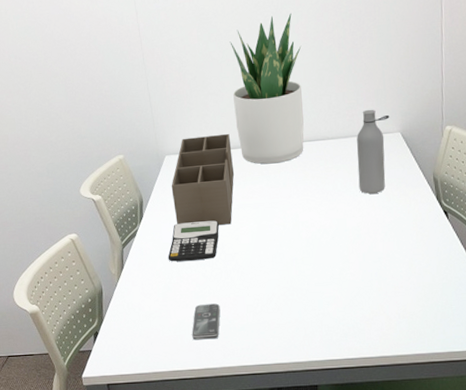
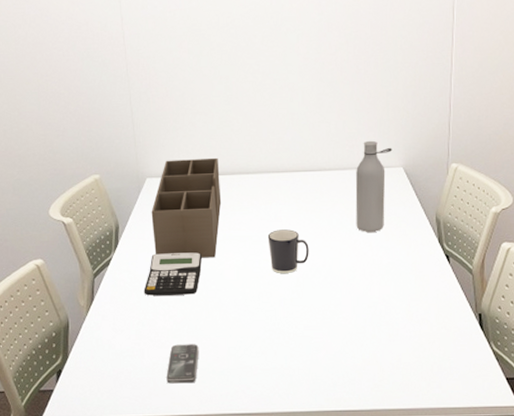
planter: present [230,12,304,164] -> none [223,30,301,194]
mug: none [278,195,317,236] -> present [267,229,309,274]

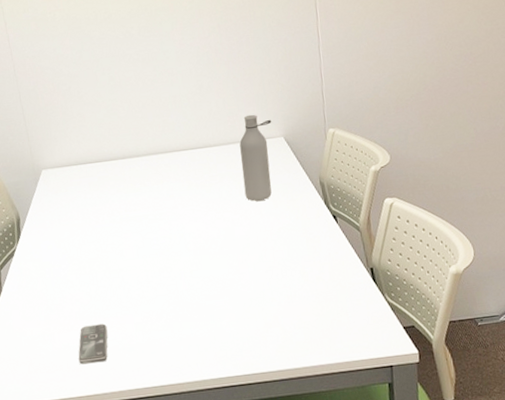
calculator: present [144,252,203,296] -> none [49,235,103,282]
desk organizer: present [151,157,221,258] -> none [49,144,115,242]
mug: present [267,229,309,274] -> none [162,205,204,249]

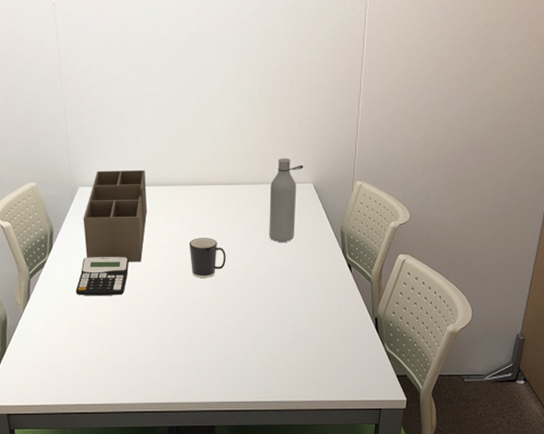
desk organizer: none [49,144,115,242] -> present [83,169,147,262]
calculator: none [49,235,103,282] -> present [75,257,130,295]
mobile phone: present [78,323,108,365] -> none [95,340,125,375]
mug: none [162,205,204,249] -> present [189,238,226,279]

